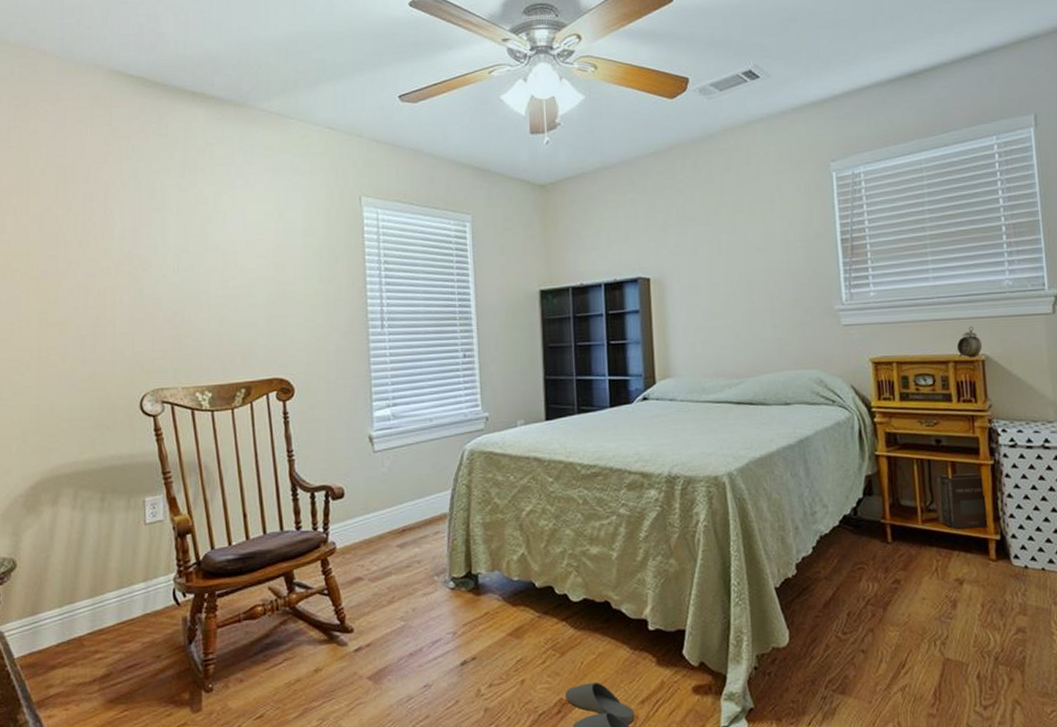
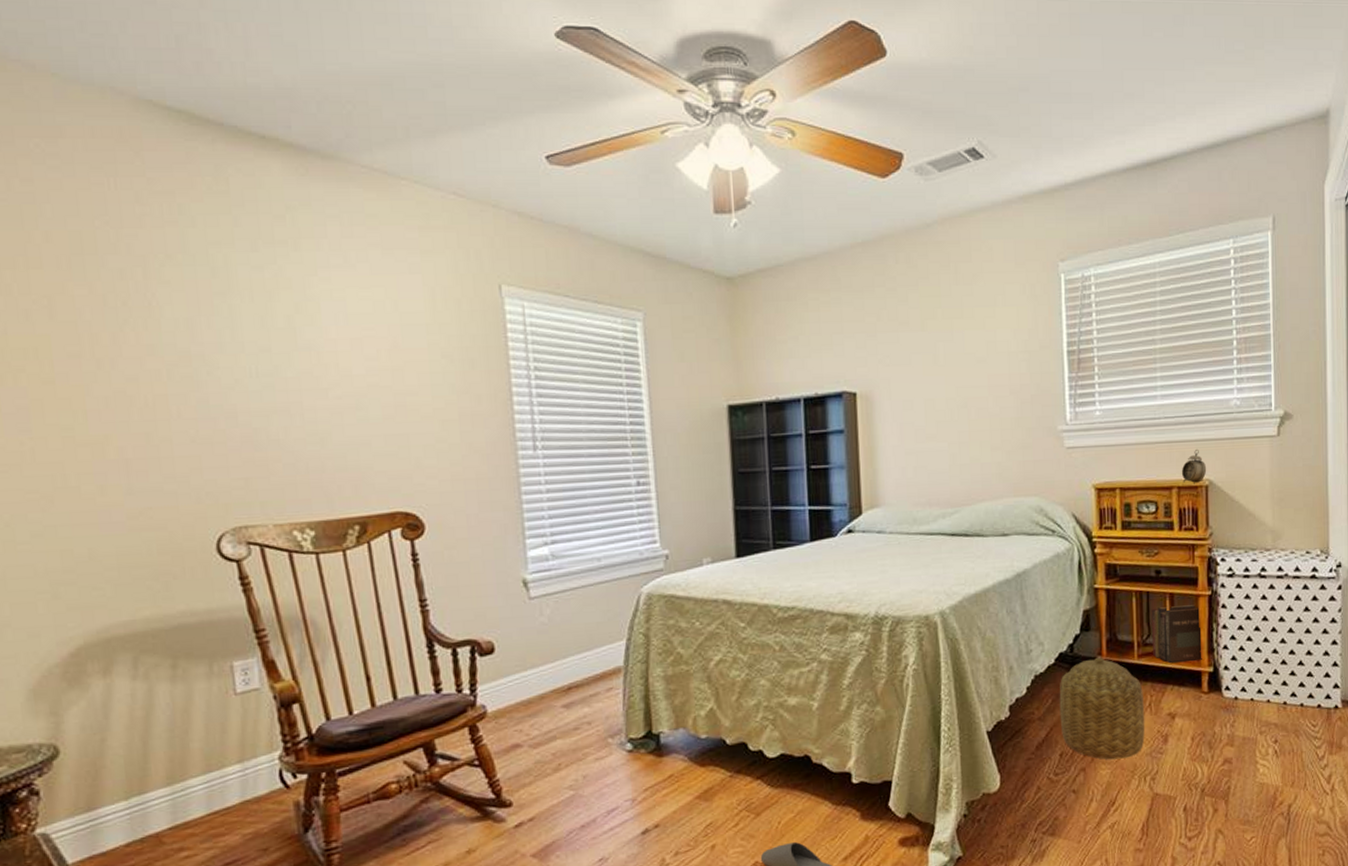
basket: none [844,521,933,622] -> present [1059,657,1145,760]

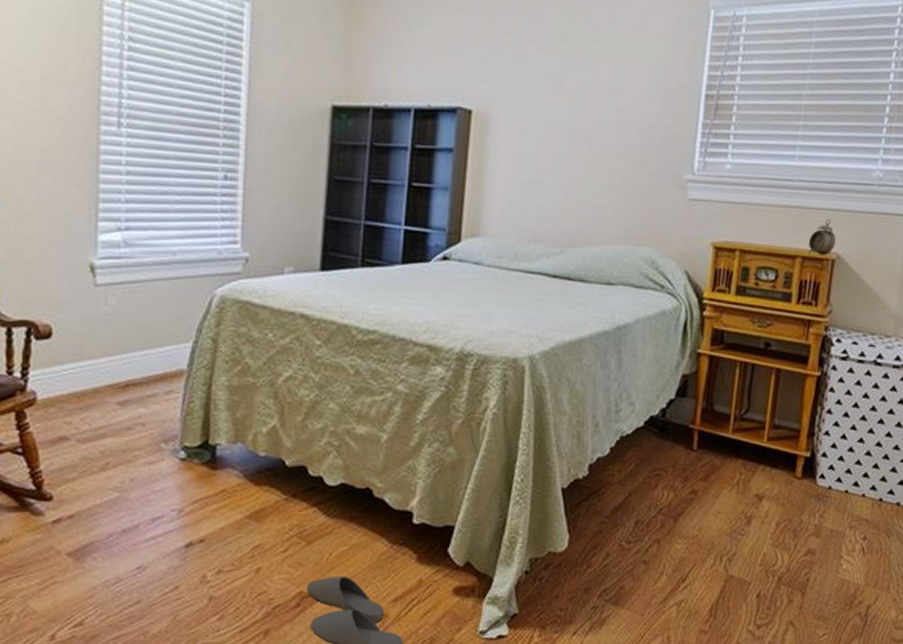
basket: present [1059,657,1145,760] -> none [640,426,733,535]
books: present [1152,605,1202,663] -> none [749,382,805,443]

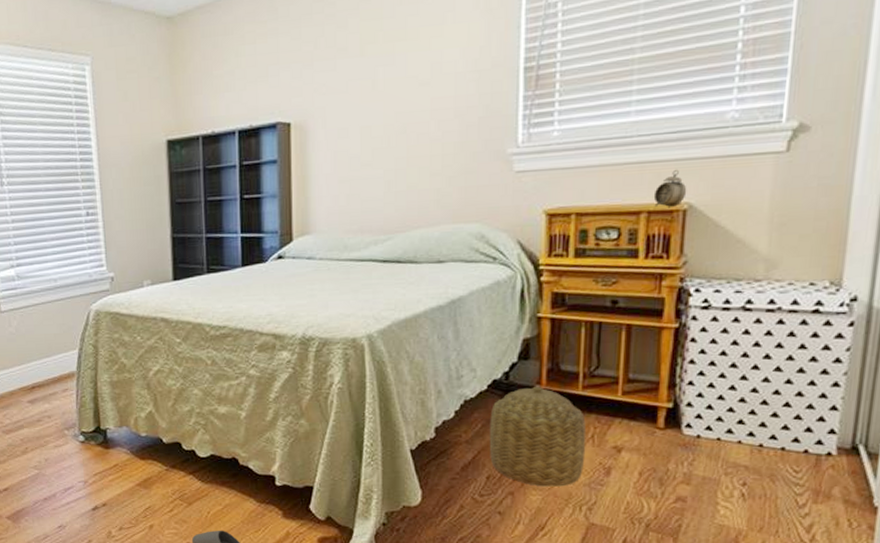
basket: none [640,426,733,535] -> present [489,386,587,487]

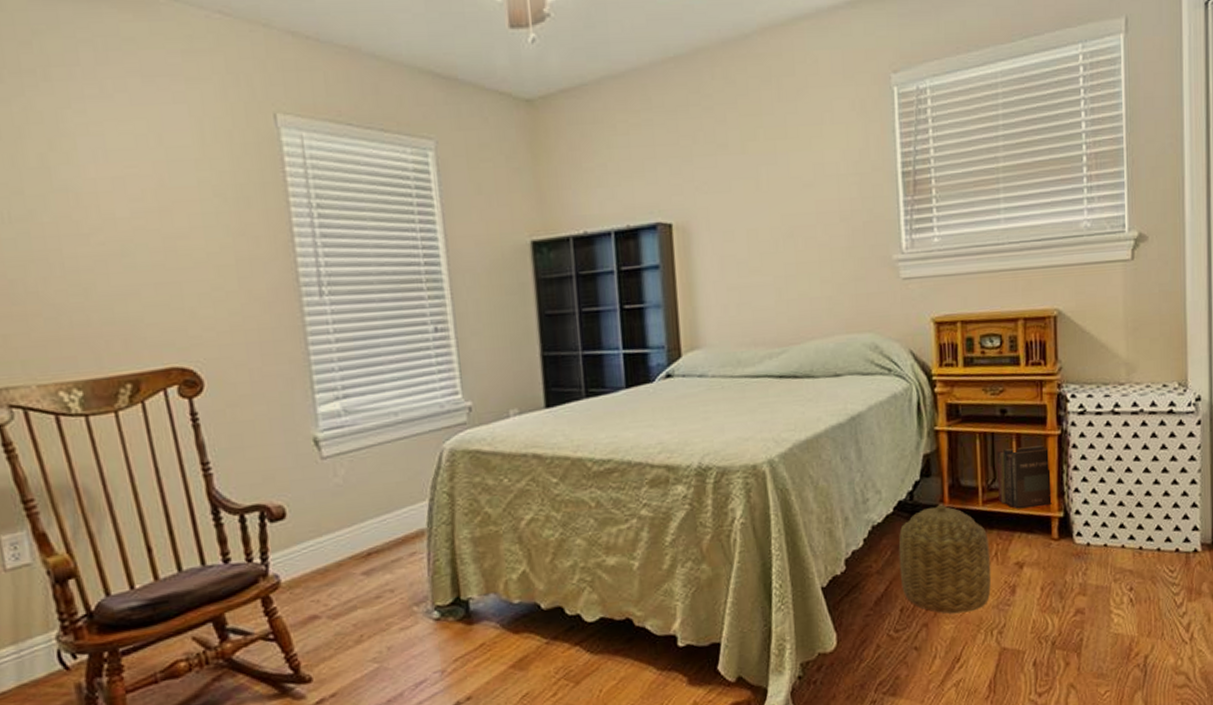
books: none [601,337,661,396] -> present [997,445,1052,508]
alarm clock: present [653,169,687,208] -> none [1027,276,1055,315]

